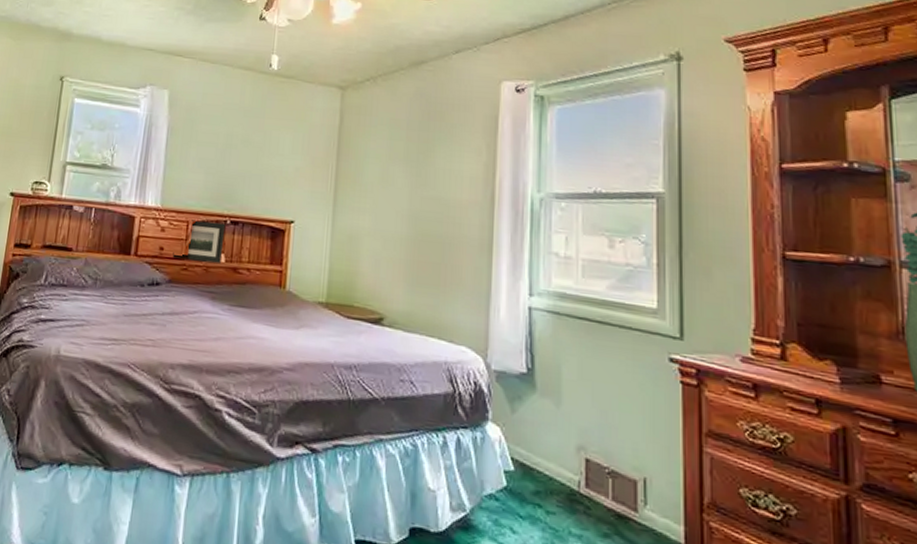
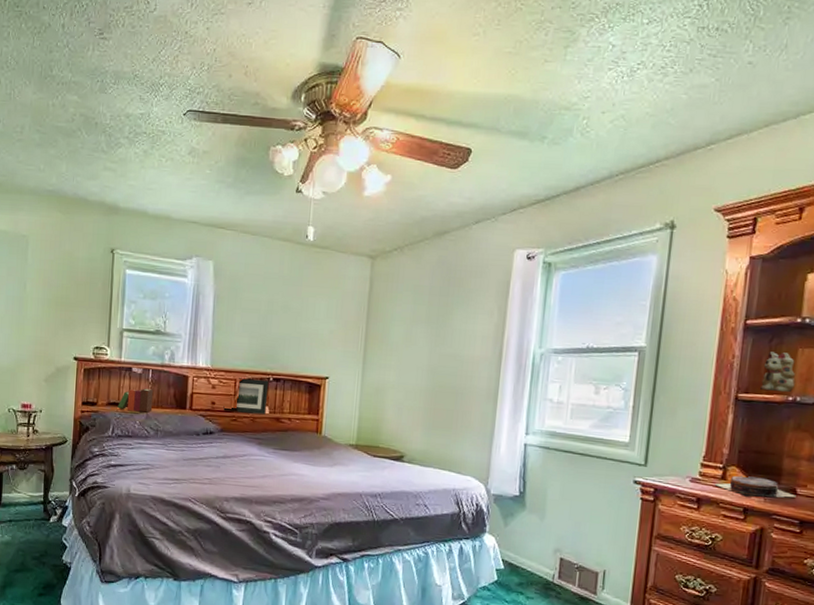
books: none [53,229,95,258] -> present [117,388,154,413]
jewelry box: none [772,355,882,387] -> present [714,475,796,498]
decorative figurine: none [812,201,854,252] -> present [760,352,796,393]

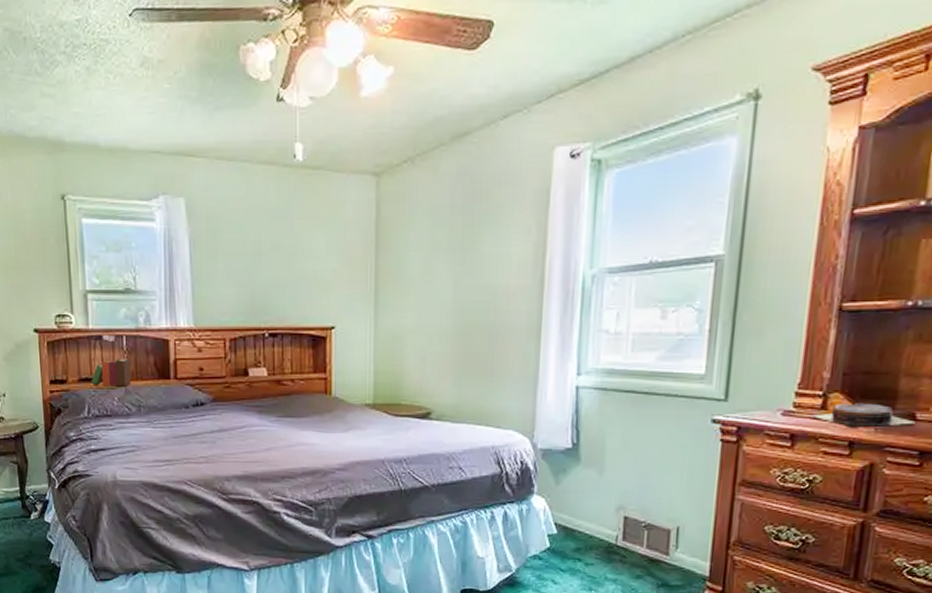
picture frame: present [223,378,269,414] -> none [213,337,265,377]
decorative figurine: present [760,352,796,393] -> none [871,246,918,297]

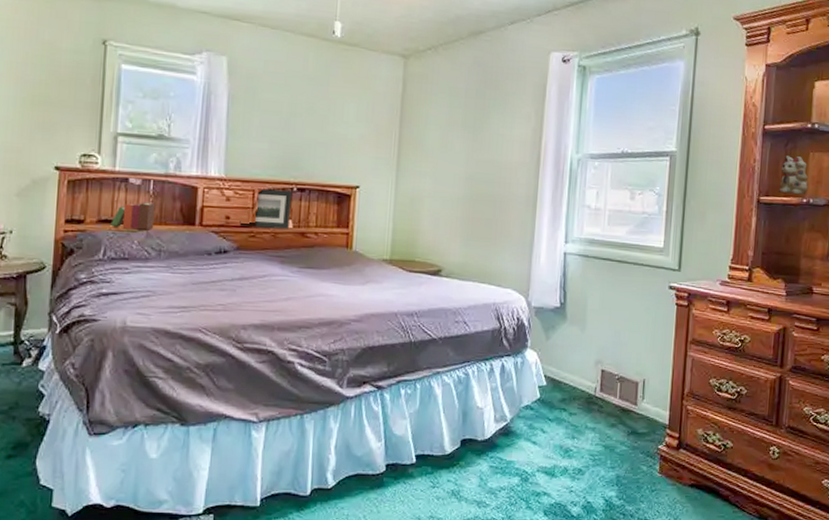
picture frame: none [213,337,265,377] -> present [239,188,293,229]
jewelry box: present [812,403,916,428] -> none [741,277,813,298]
decorative figurine: none [871,246,918,297] -> present [779,156,809,195]

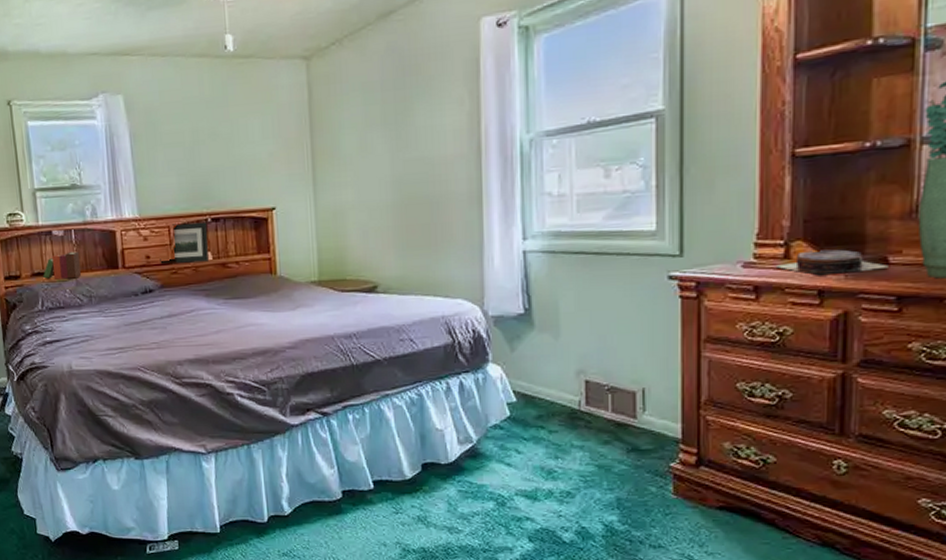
jewelry box: none [741,277,813,298] -> present [775,249,888,276]
decorative figurine: present [779,156,809,195] -> none [825,87,873,141]

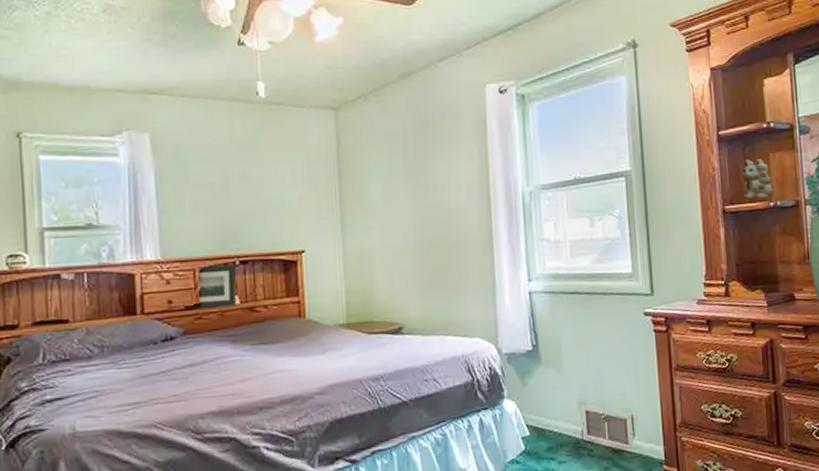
books: present [43,251,82,280] -> none [46,296,94,329]
jewelry box: present [775,249,888,276] -> none [720,288,795,311]
decorative figurine: none [825,87,873,141] -> present [743,159,773,200]

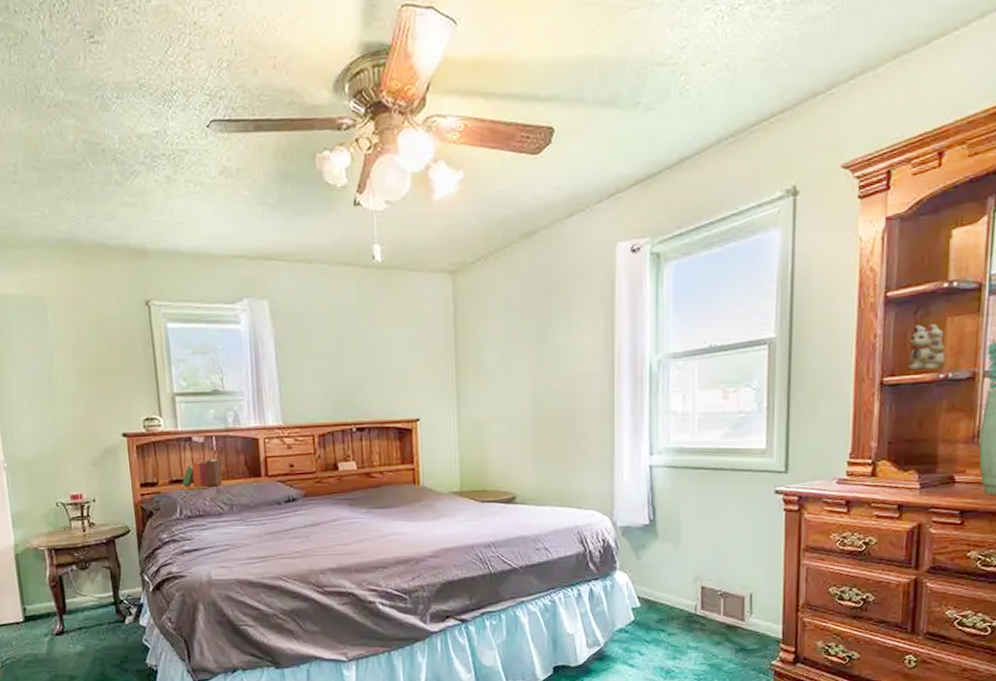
books: none [46,296,94,329] -> present [182,458,223,487]
picture frame: present [183,264,237,309] -> none [304,431,354,473]

